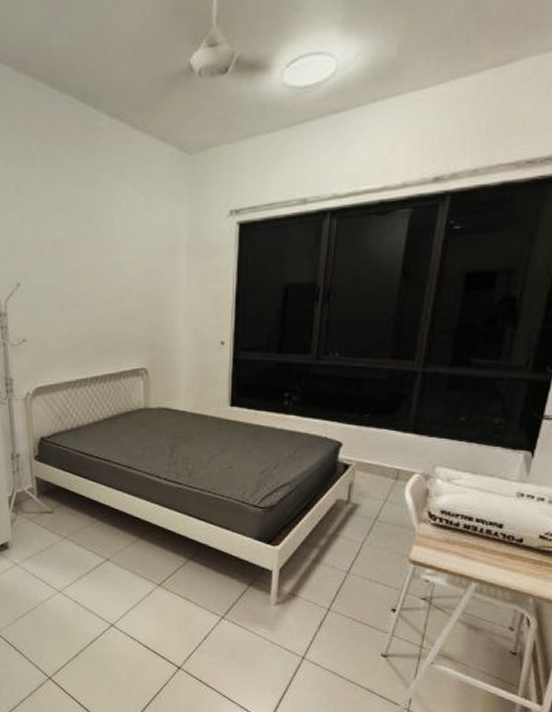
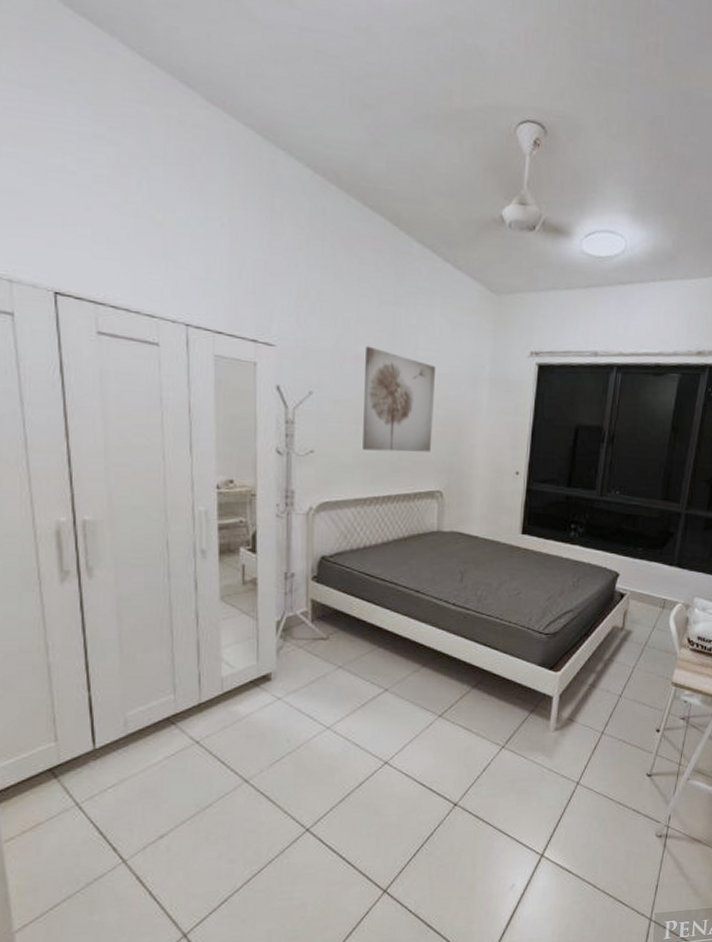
wall art: none [64,231,134,334] -> present [362,346,435,452]

